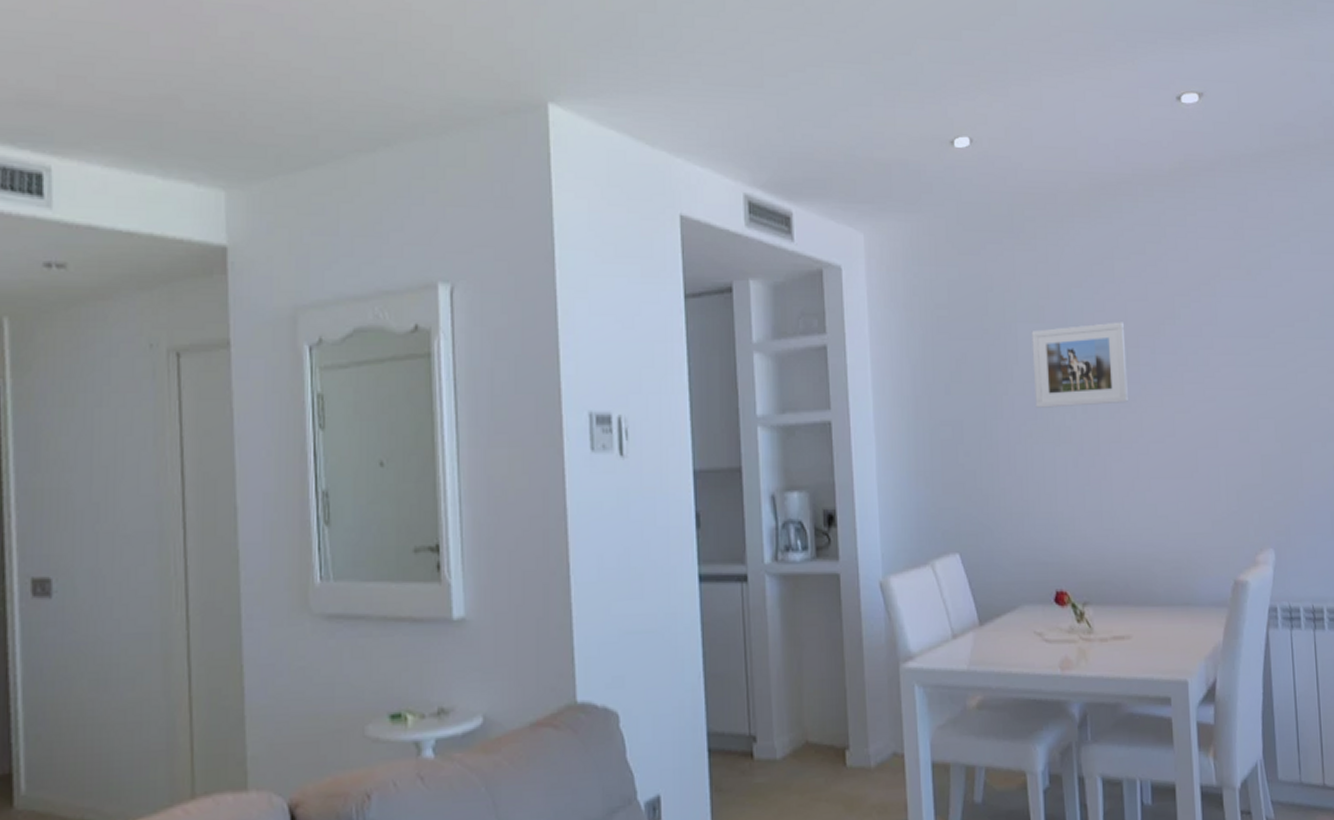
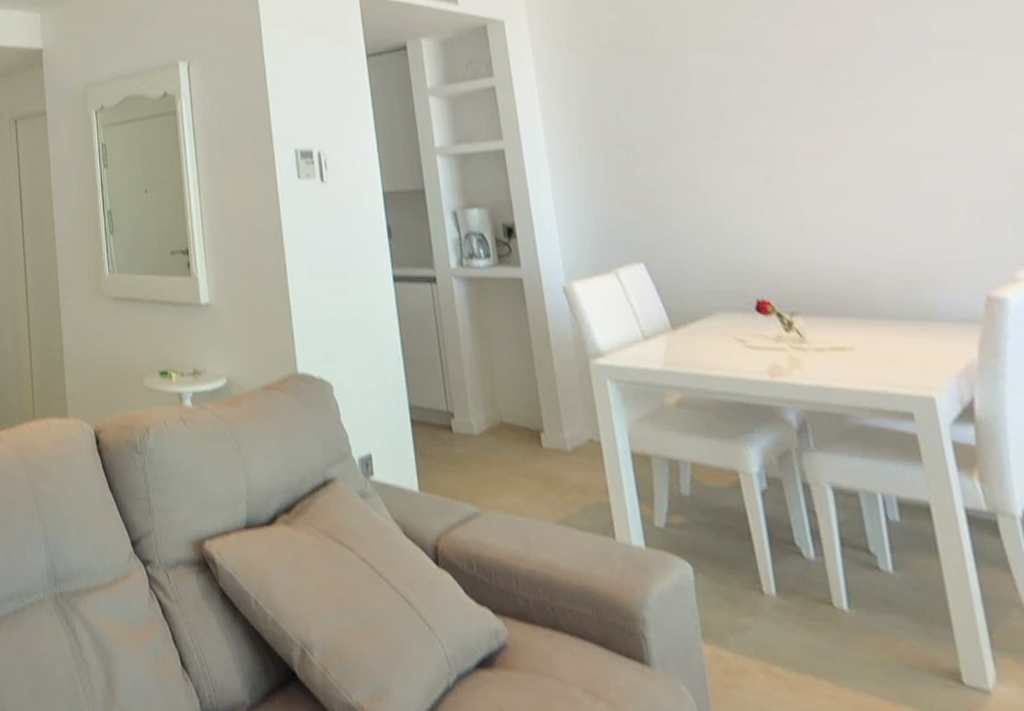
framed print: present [1031,322,1128,408] -> none [704,45,826,130]

